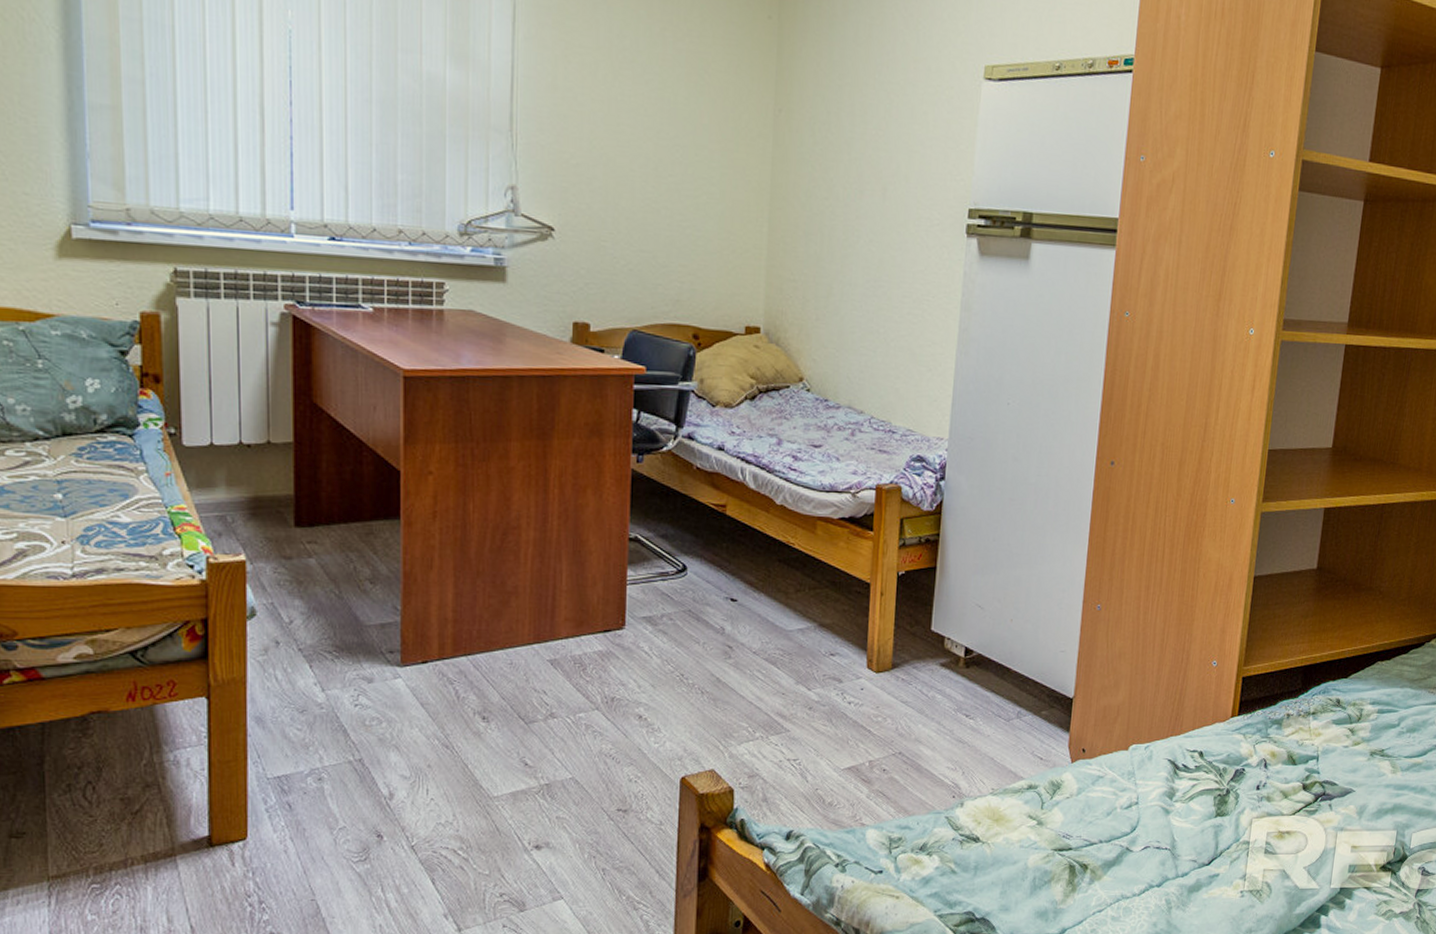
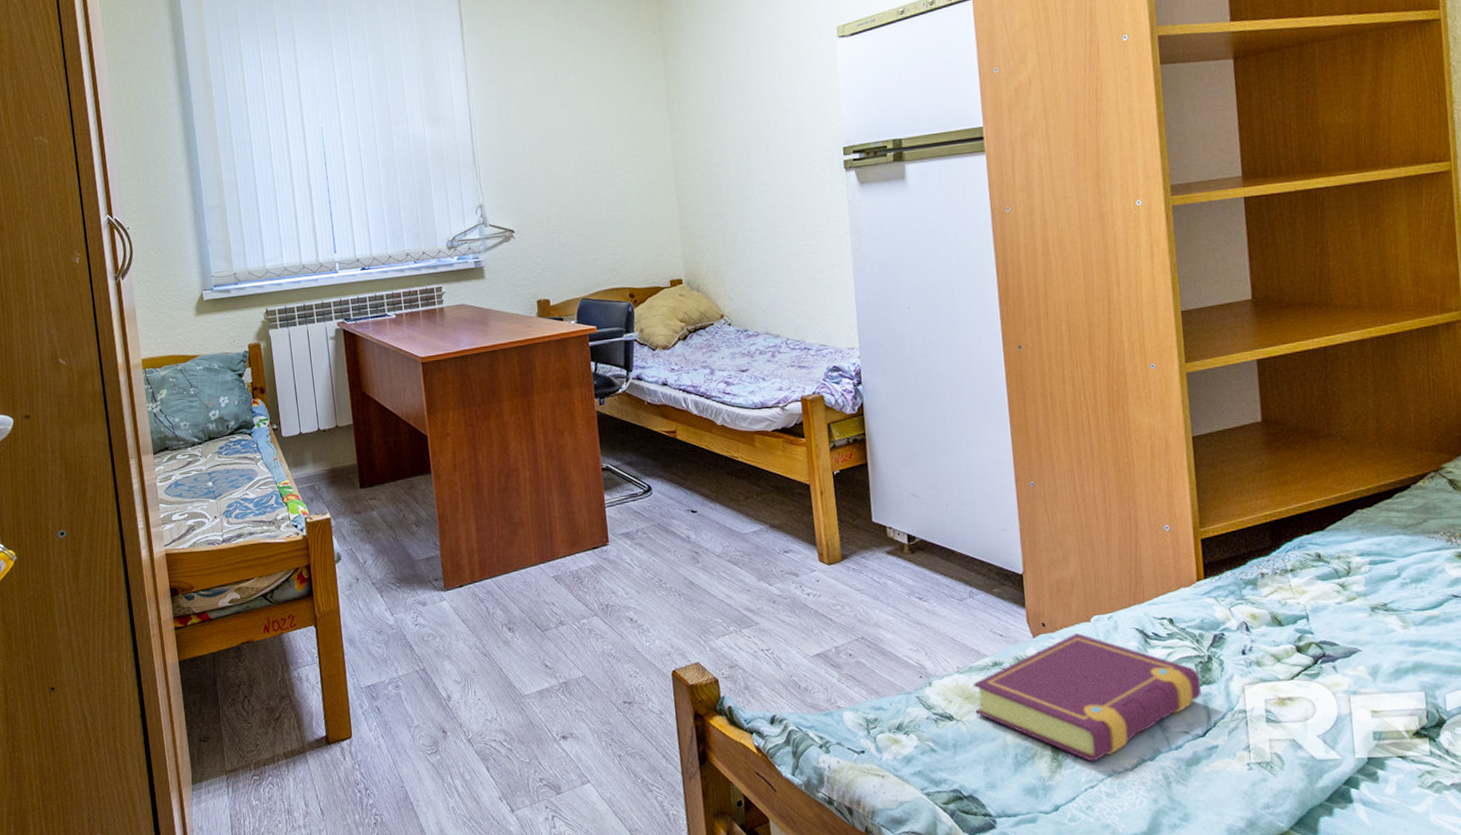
book: none [1002,760,1216,887] -> present [973,632,1201,762]

